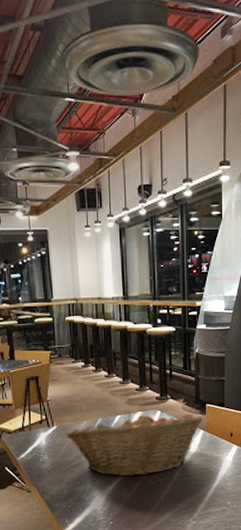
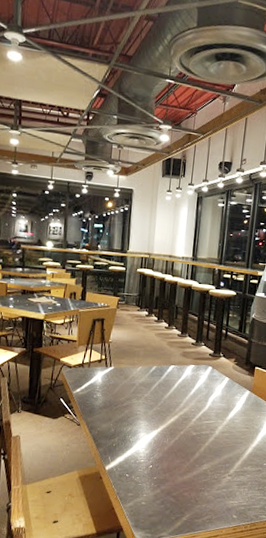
fruit basket: present [65,412,203,477] -> none [120,364,251,427]

